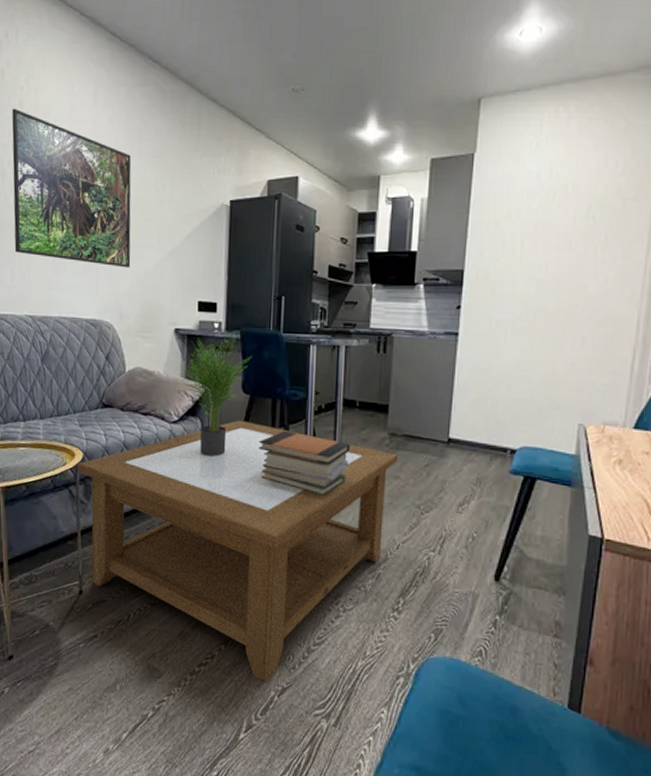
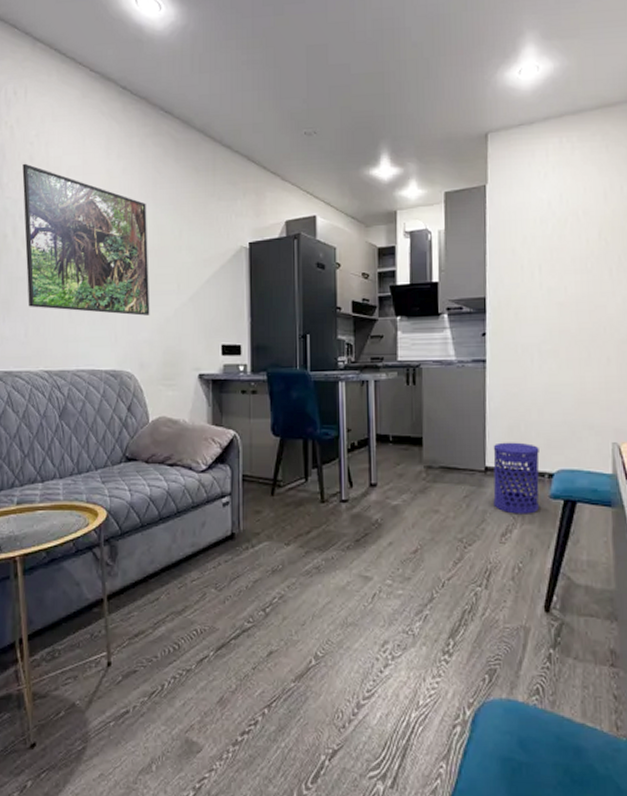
coffee table: present [77,420,398,684] -> none [101,464,436,747]
potted plant: present [178,331,251,457] -> none [204,373,279,504]
book stack: present [258,430,350,496] -> none [291,471,387,537]
waste bin: none [453,415,504,487] -> present [493,442,540,514]

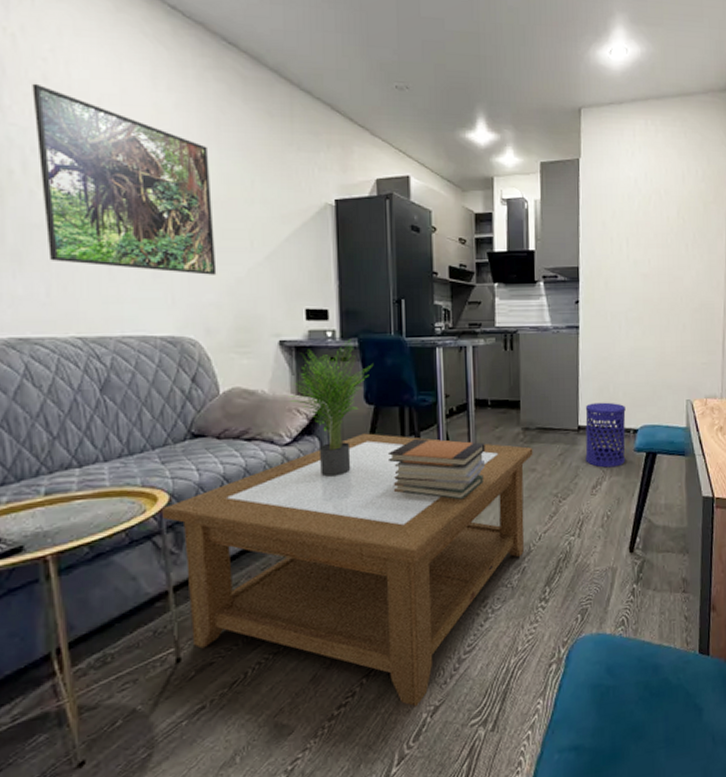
coffee table: none [101,464,436,747] -> present [162,433,533,707]
potted plant: none [204,373,279,504] -> present [287,339,372,477]
book stack: none [291,471,387,537] -> present [387,438,486,500]

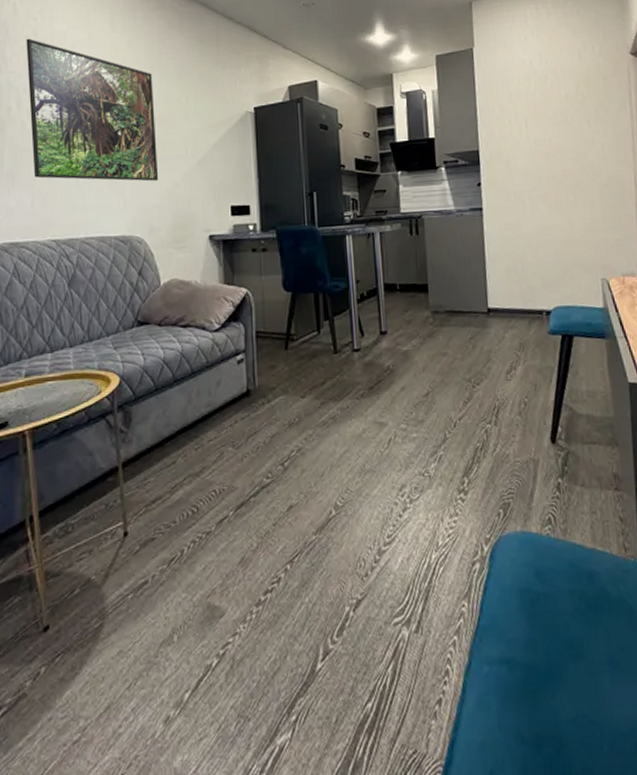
coffee table: present [162,433,533,707] -> none [114,319,444,599]
potted plant: present [287,339,372,477] -> none [216,231,289,361]
book stack: present [387,438,486,500] -> none [304,323,397,385]
waste bin: present [585,402,626,468] -> none [493,283,539,352]

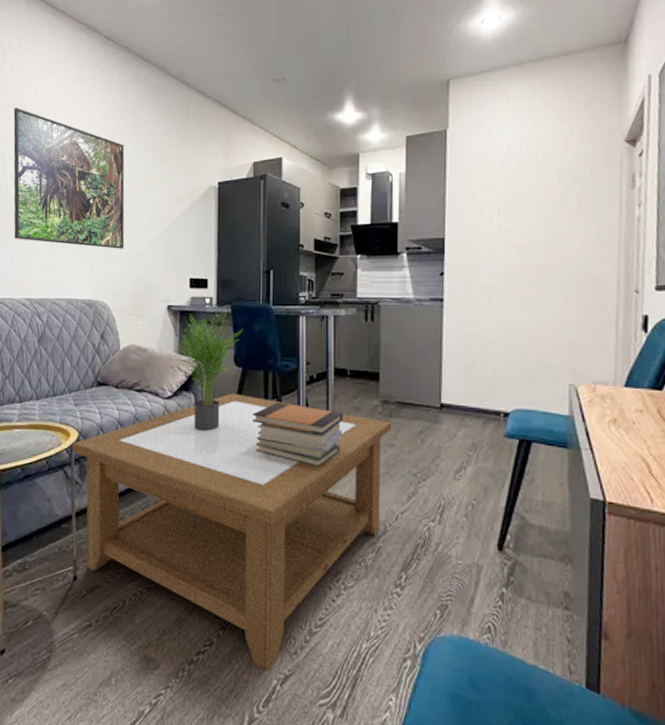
coffee table: none [114,319,444,599] -> present [72,393,392,671]
potted plant: none [216,231,289,361] -> present [171,306,242,431]
book stack: none [304,323,397,385] -> present [251,402,343,468]

